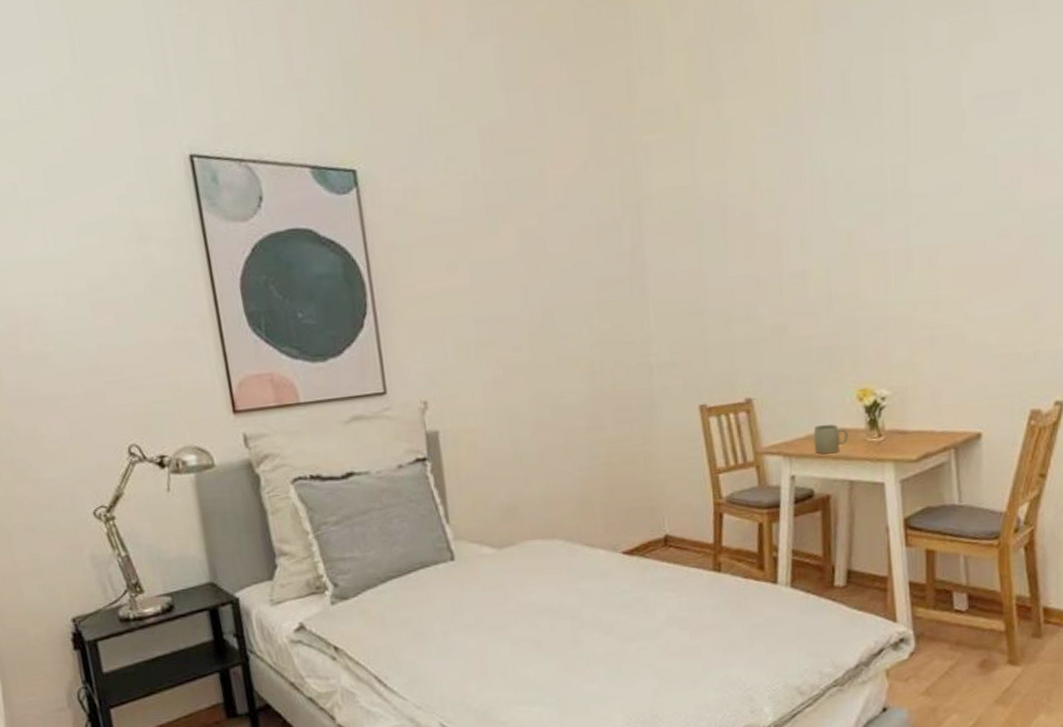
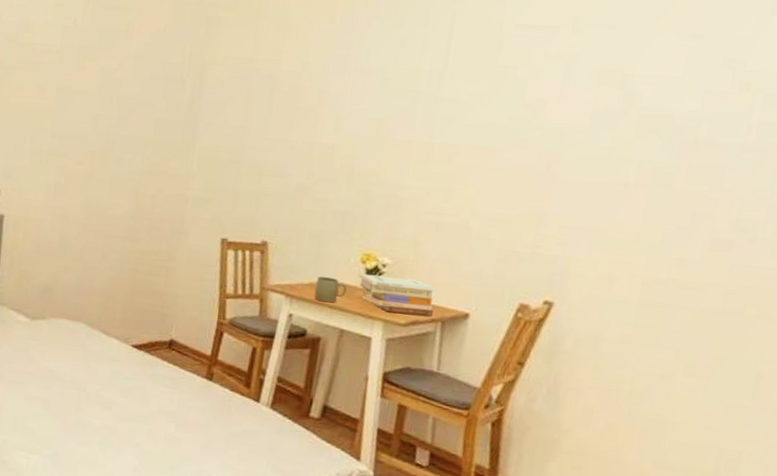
books: none [857,406,944,451] -> present [358,273,437,317]

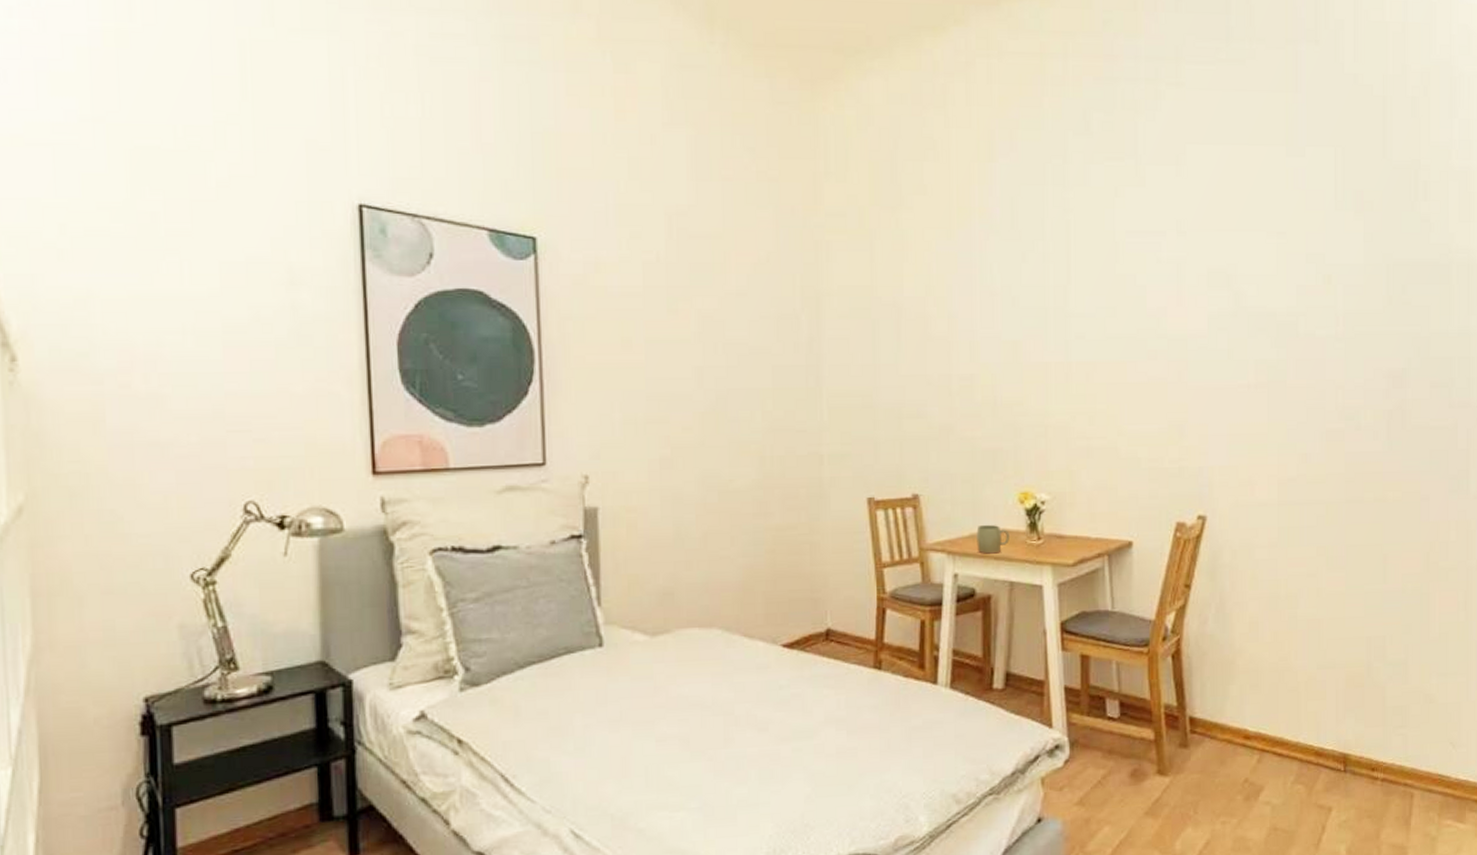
books: present [358,273,437,317] -> none [1018,513,1098,554]

